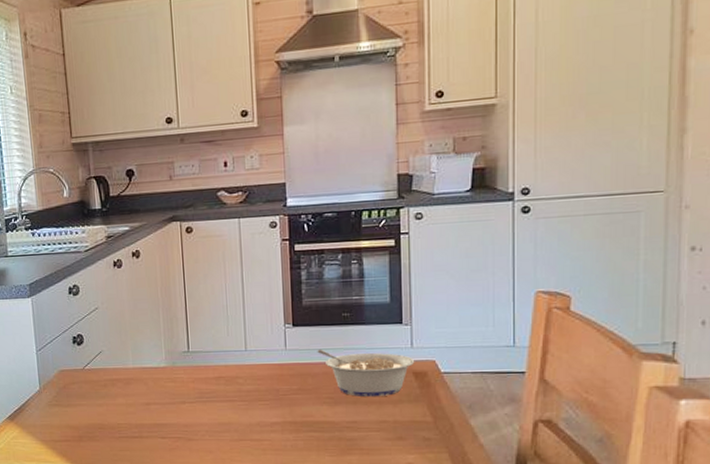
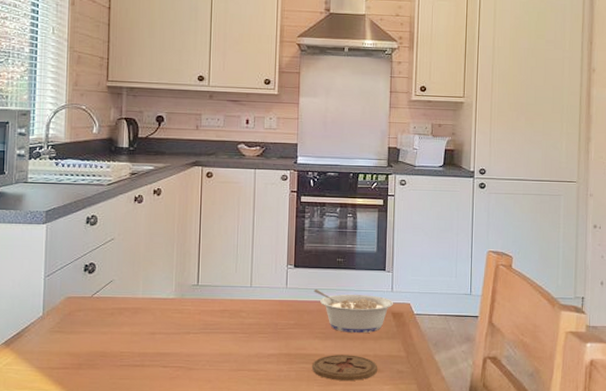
coaster: none [322,421,400,450] -> present [312,355,378,381]

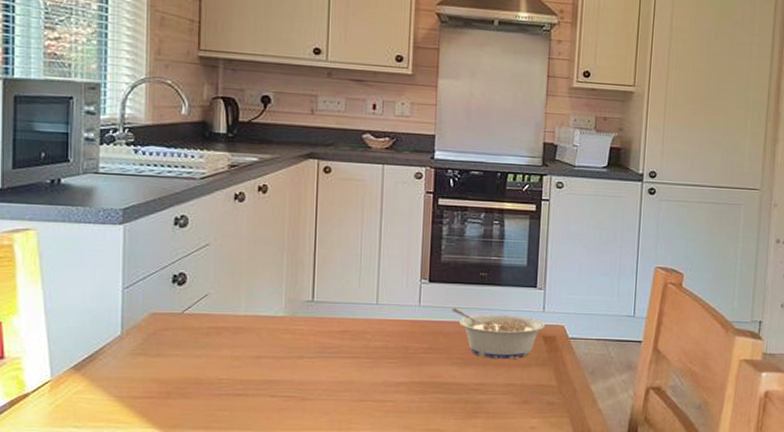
coaster: present [312,355,378,381] -> none [449,383,525,413]

